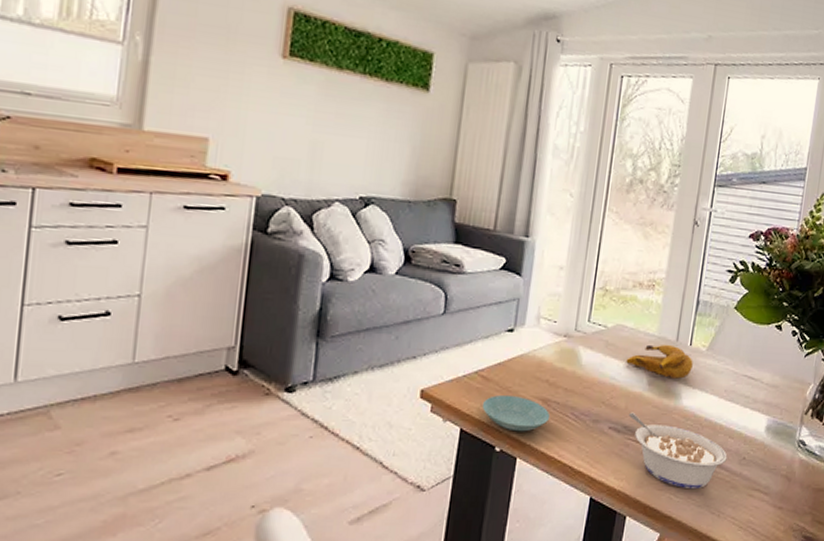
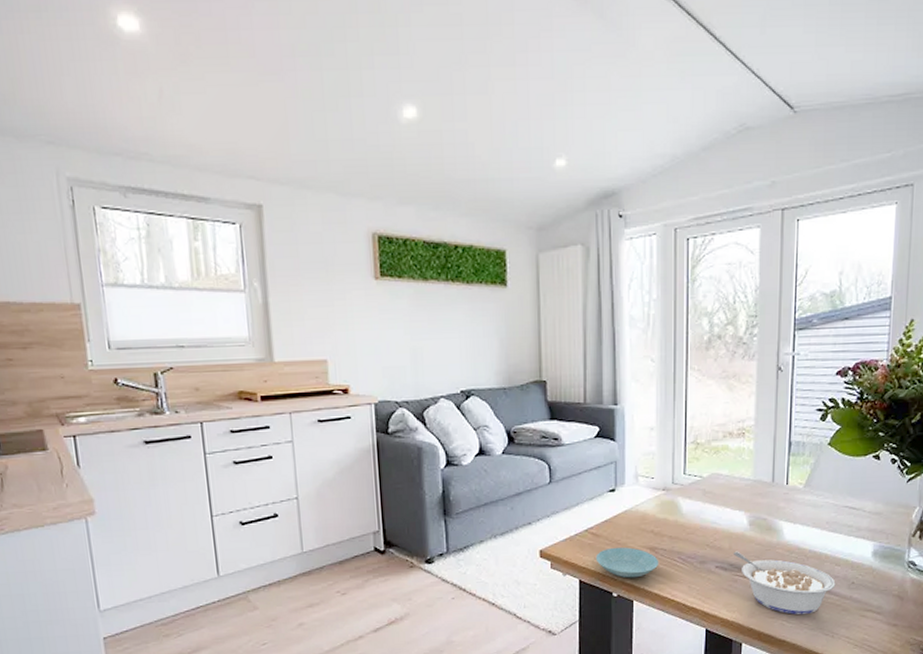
banana: present [626,344,693,379] -> none [725,486,791,517]

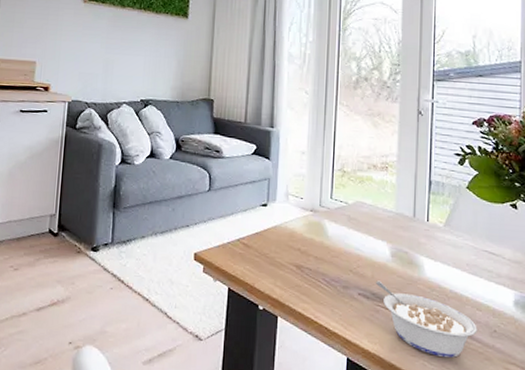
saucer: present [595,547,659,578] -> none [245,260,305,294]

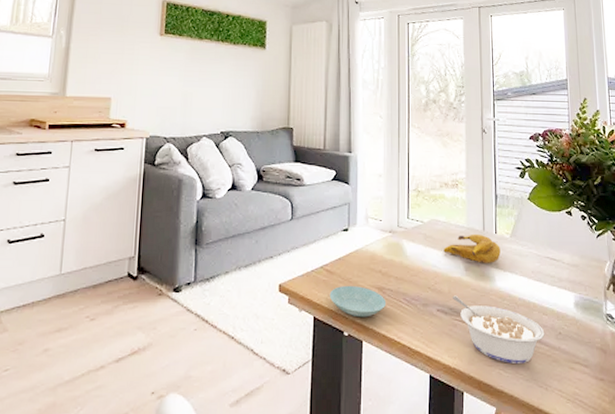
saucer: none [245,260,305,294] -> present [329,285,387,318]
banana: none [368,219,432,252] -> present [443,233,501,263]

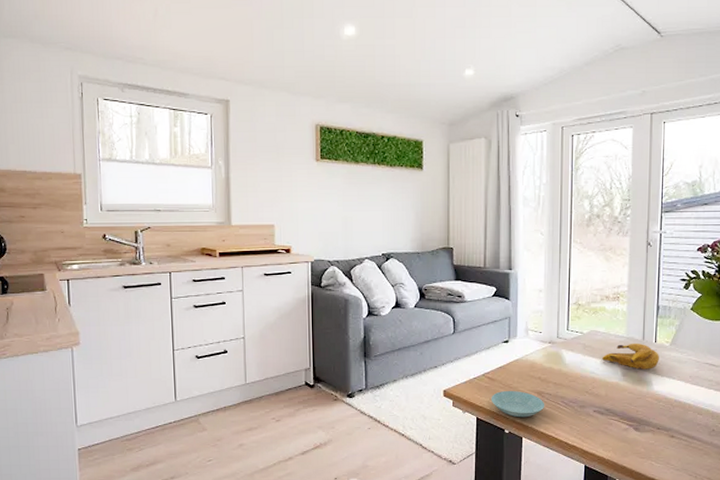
legume: present [453,295,545,365] -> none [609,398,698,457]

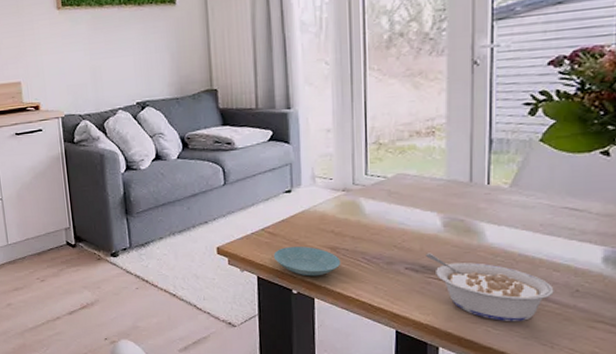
banana: present [602,343,659,370] -> none [414,186,494,218]
legume: none [609,398,698,457] -> present [426,253,554,322]

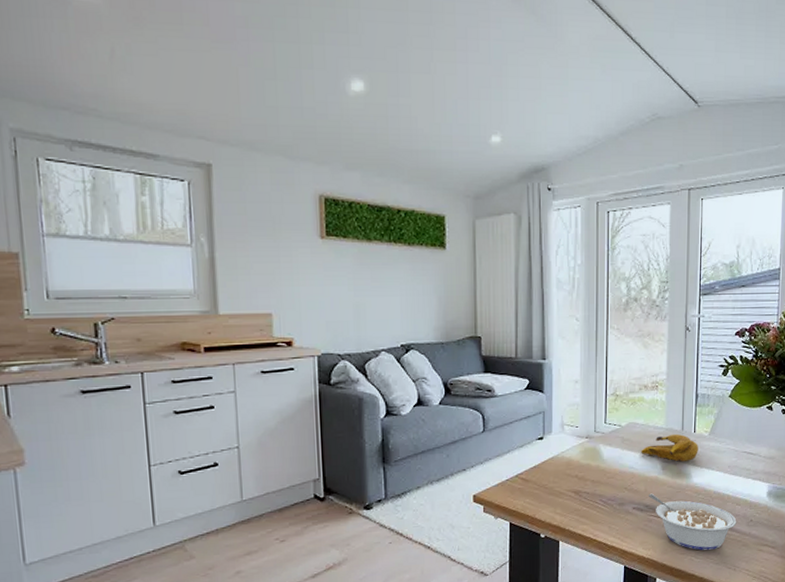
saucer: present [273,246,341,277] -> none [525,491,583,520]
banana: none [414,186,494,218] -> present [641,433,698,462]

